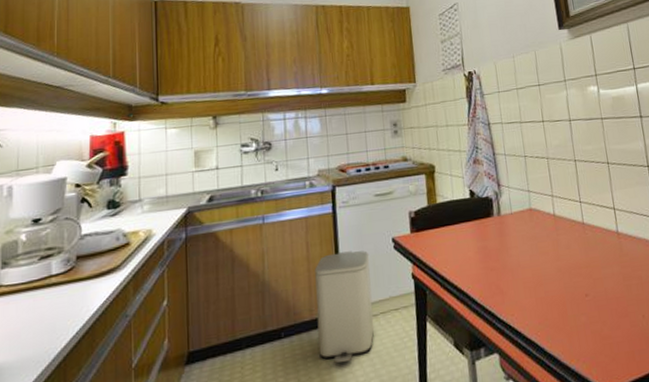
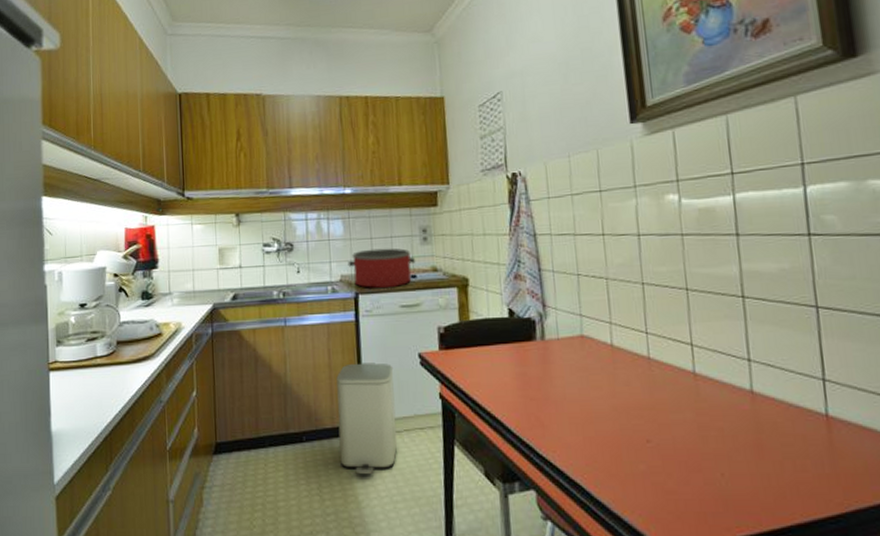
cooking pot: none [325,142,388,181] -> present [347,248,416,289]

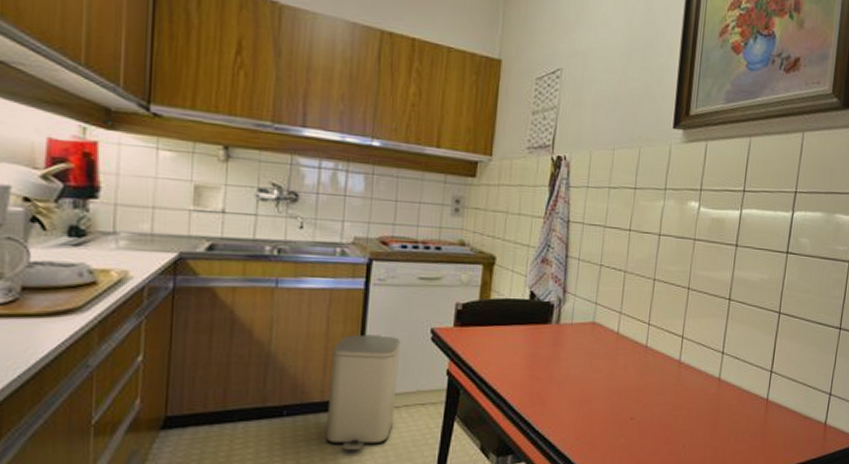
cooking pot: present [347,248,416,289] -> none [364,212,444,258]

